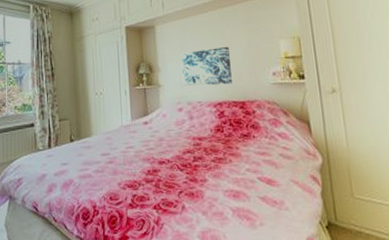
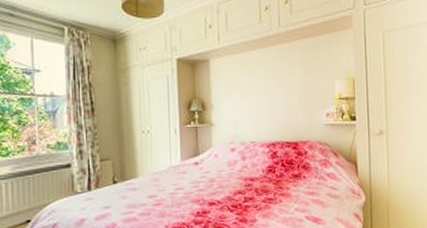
wall art: present [180,47,232,86] -> none [235,86,286,125]

